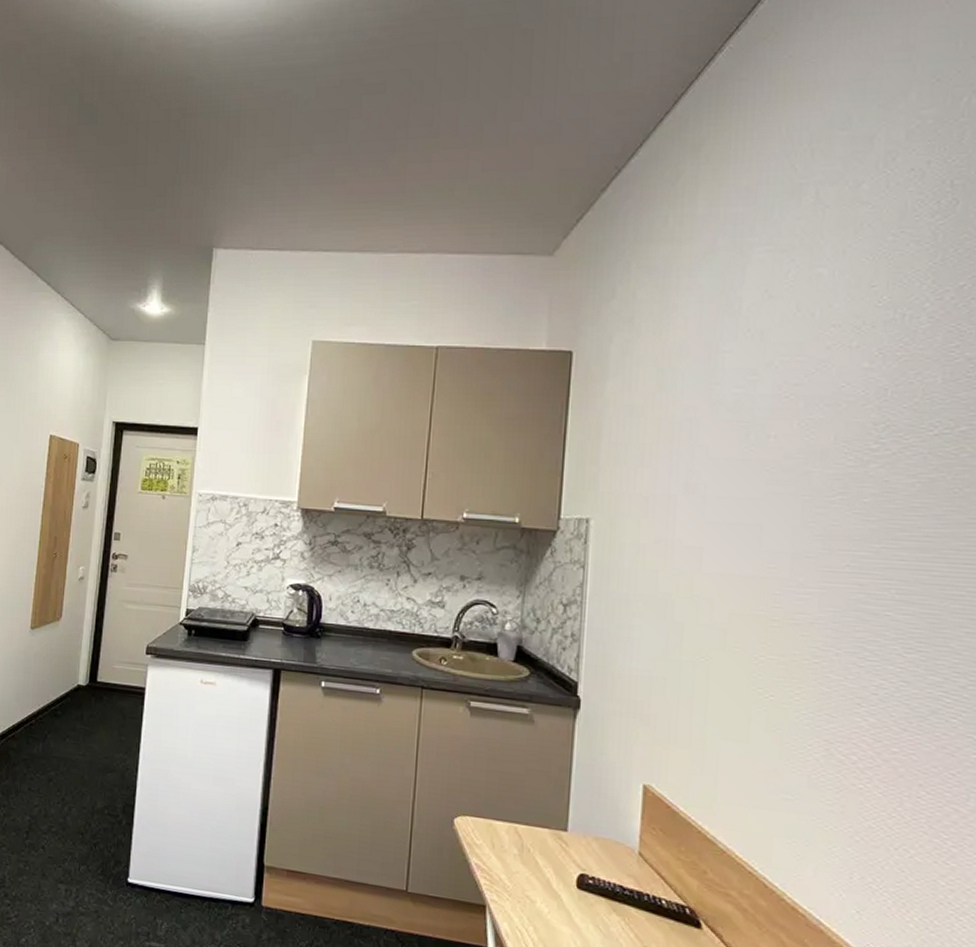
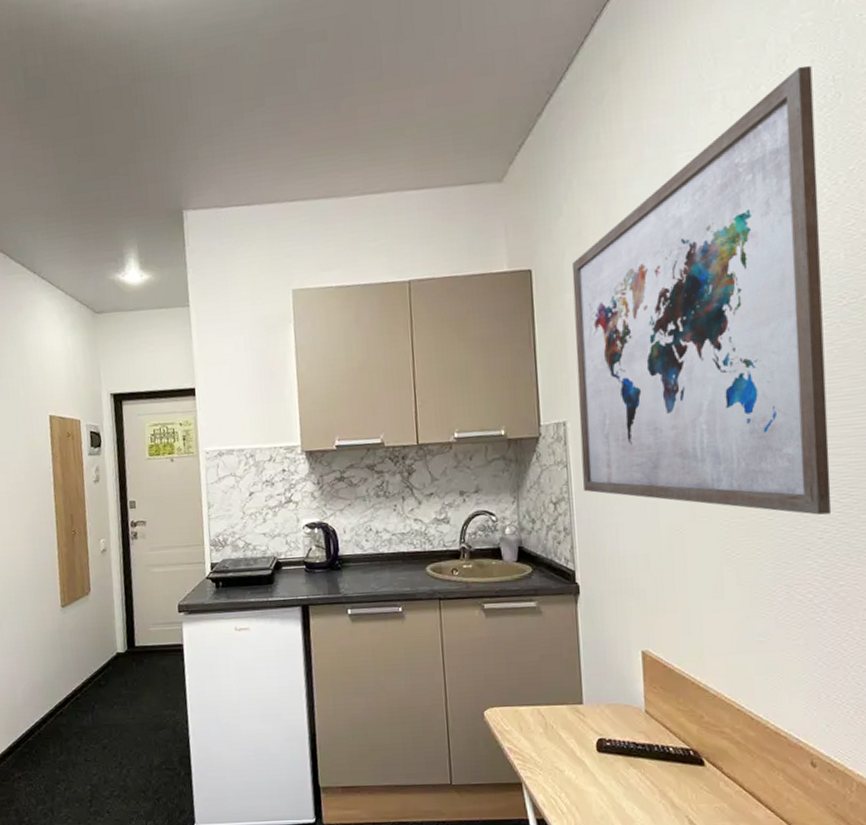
wall art: none [599,166,927,668] -> present [572,65,832,515]

